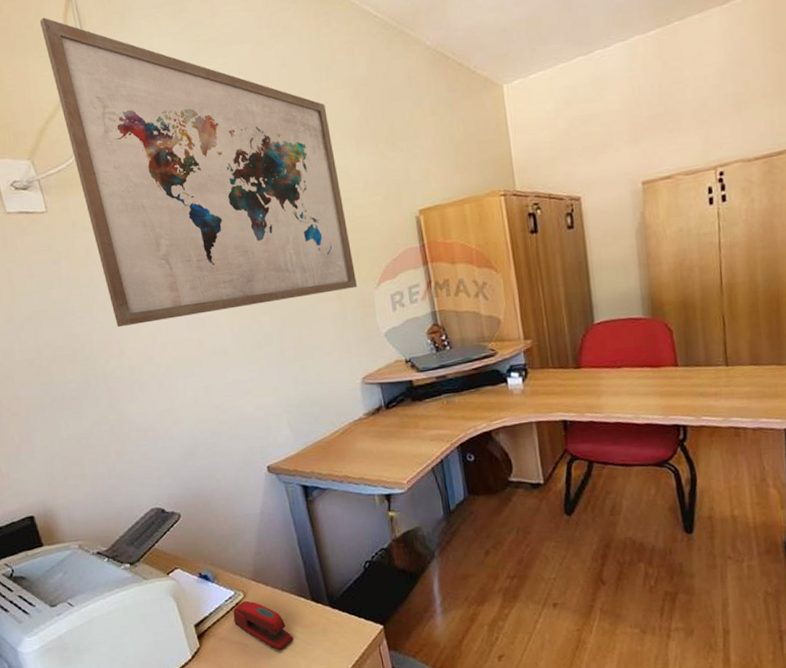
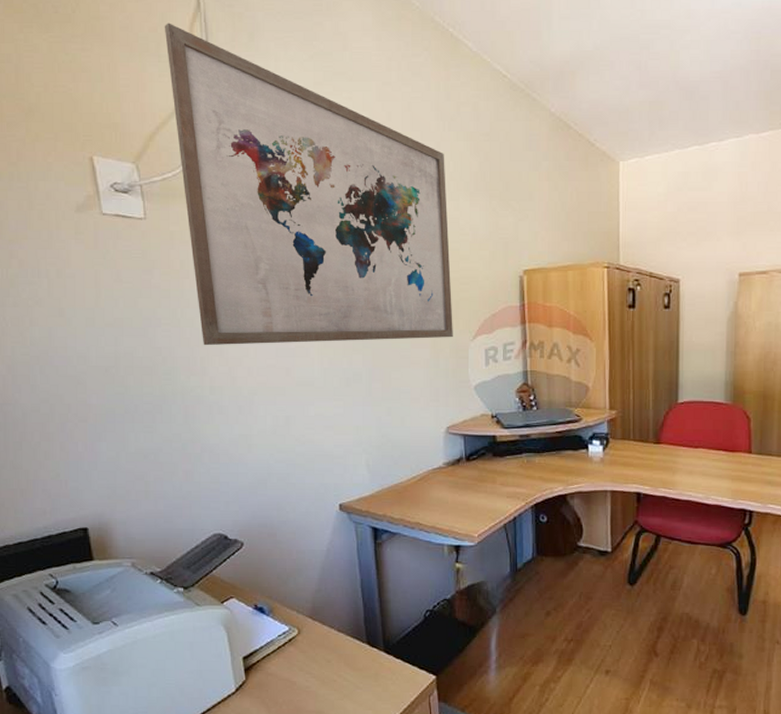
stapler: present [233,601,294,651] -> none [285,638,344,692]

